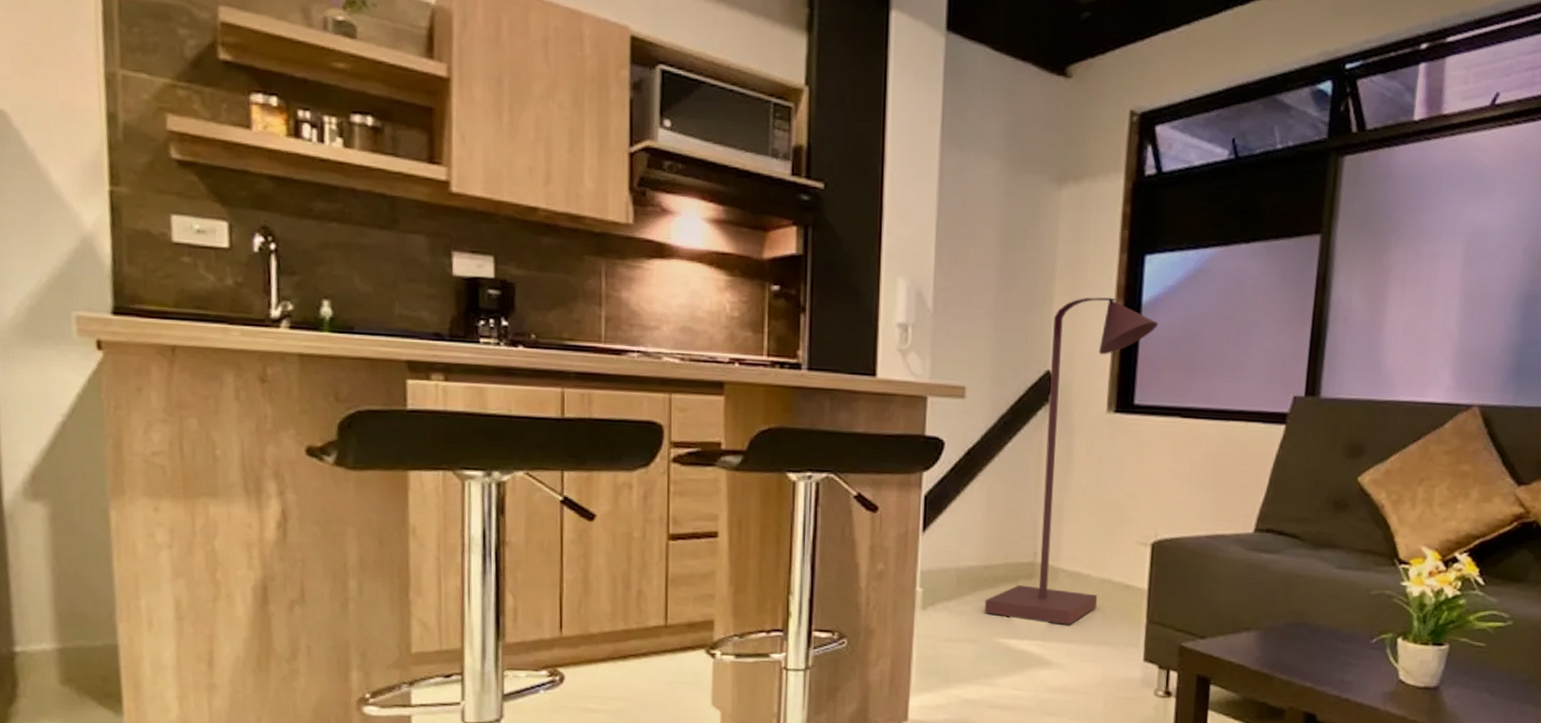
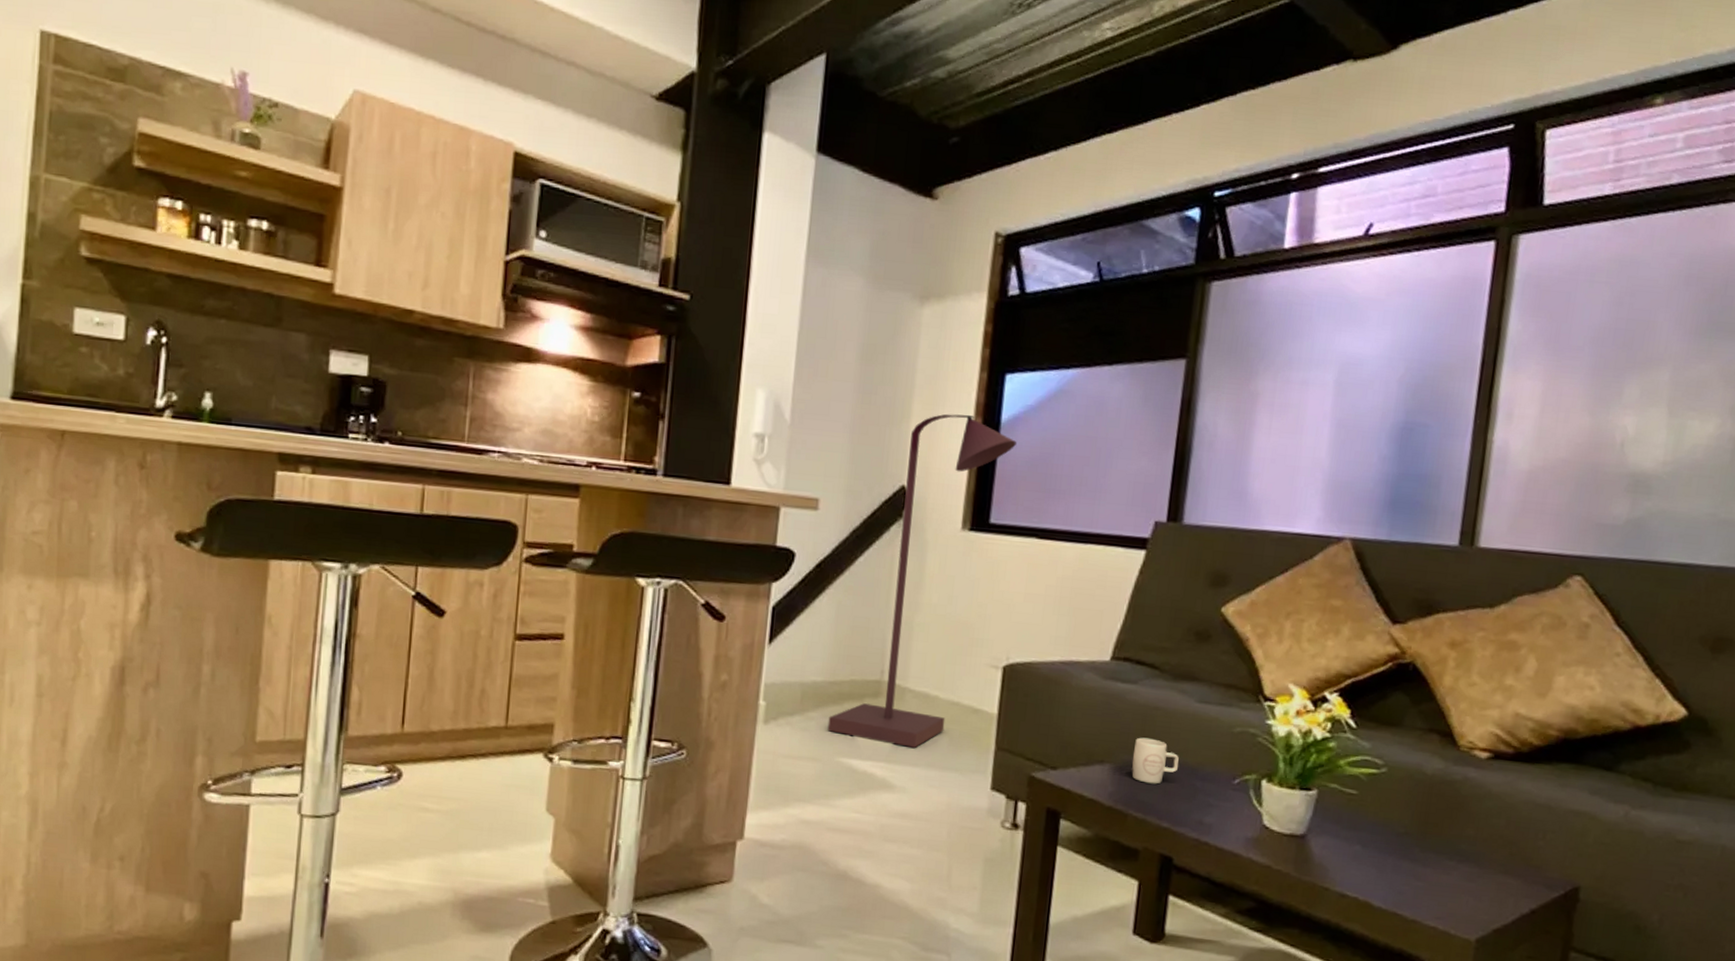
mug: none [1276,604,1321,648] -> present [1131,737,1179,785]

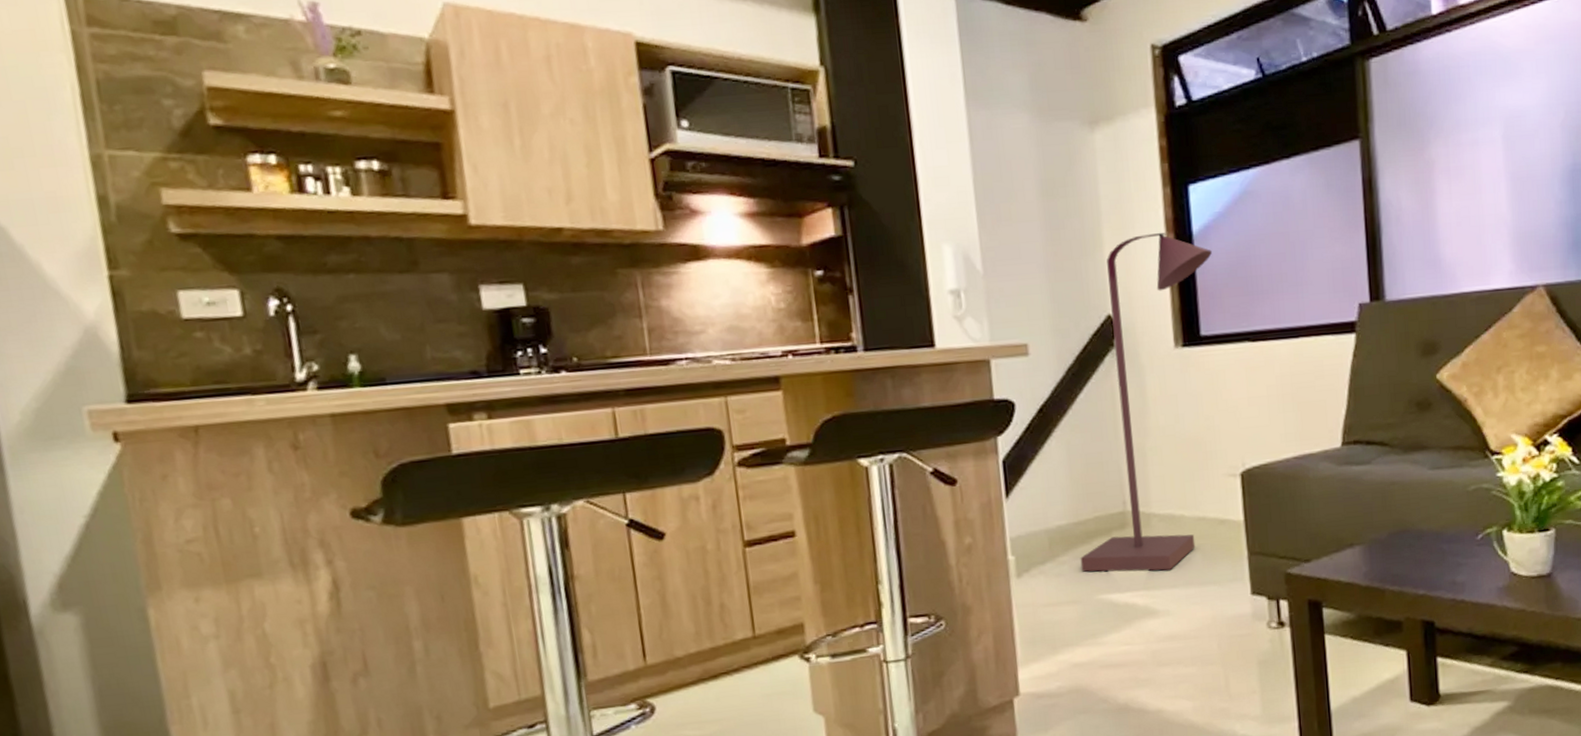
mug: present [1131,737,1179,785] -> none [1379,513,1424,557]

